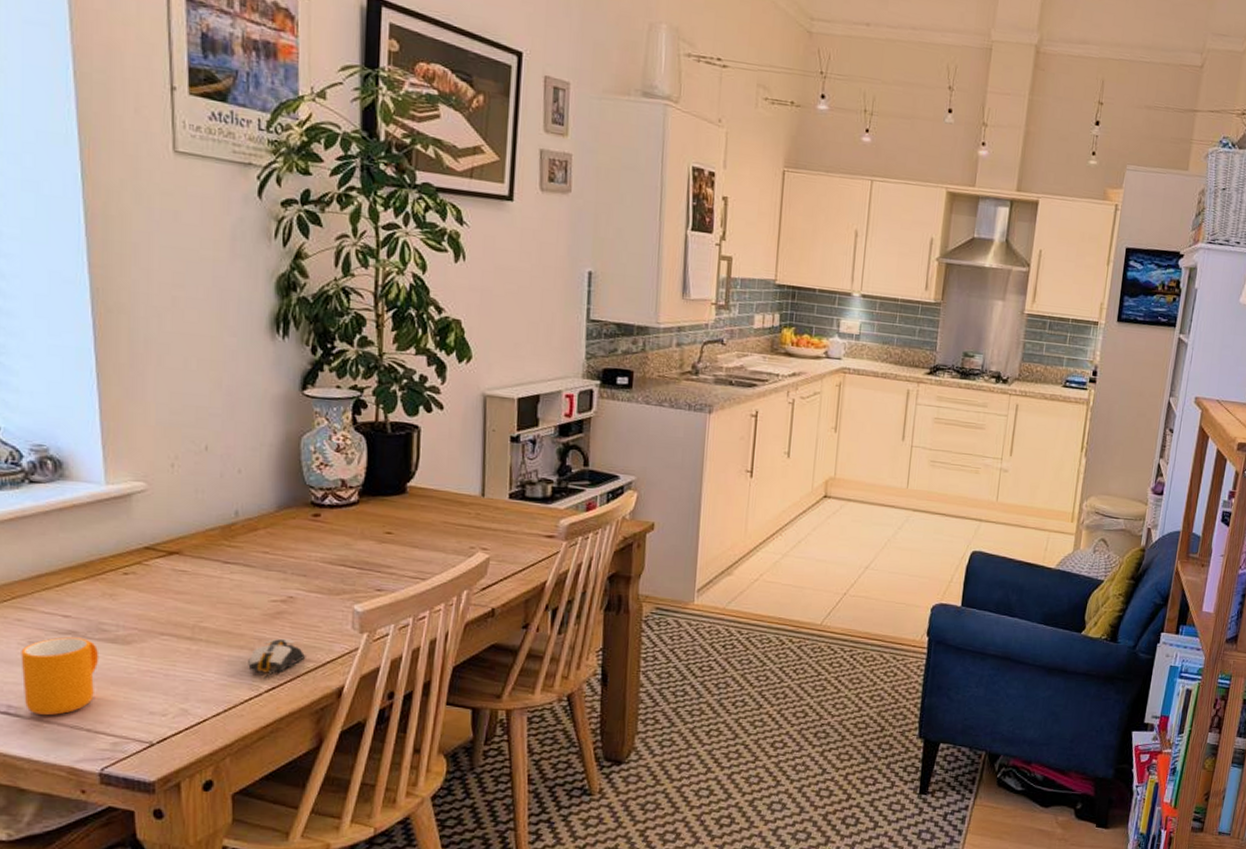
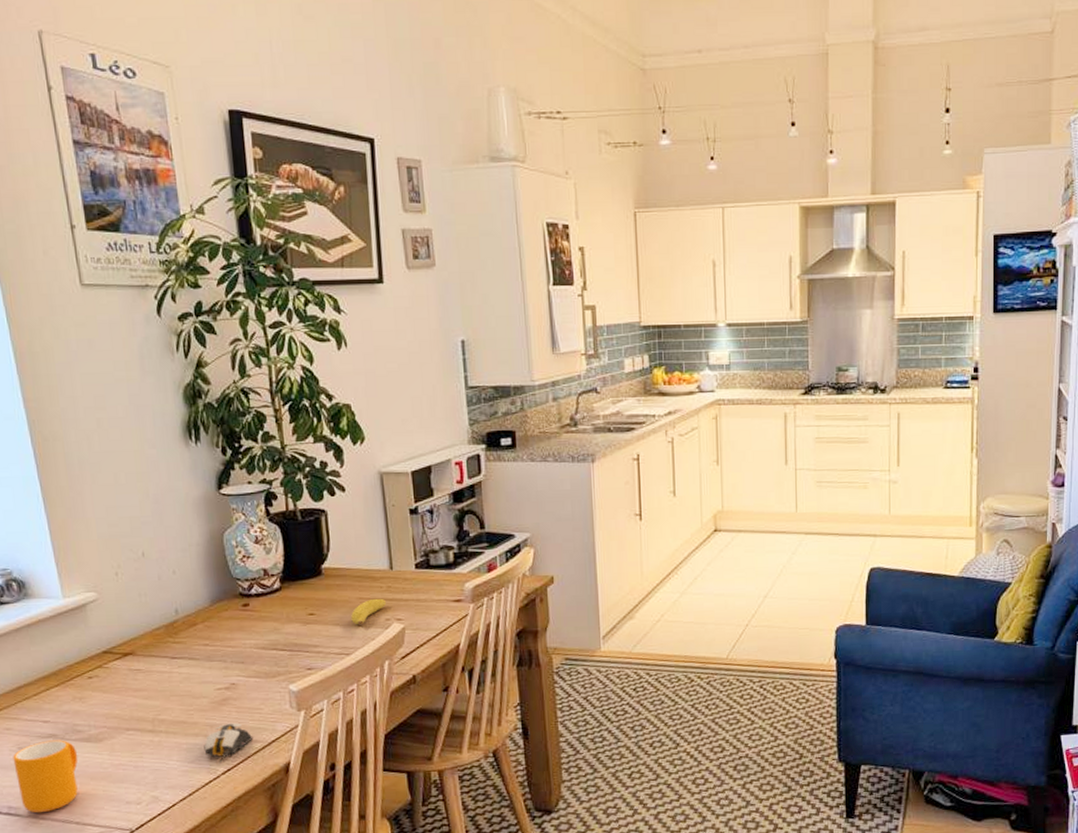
fruit: none [432,524,474,552] -> present [351,598,387,627]

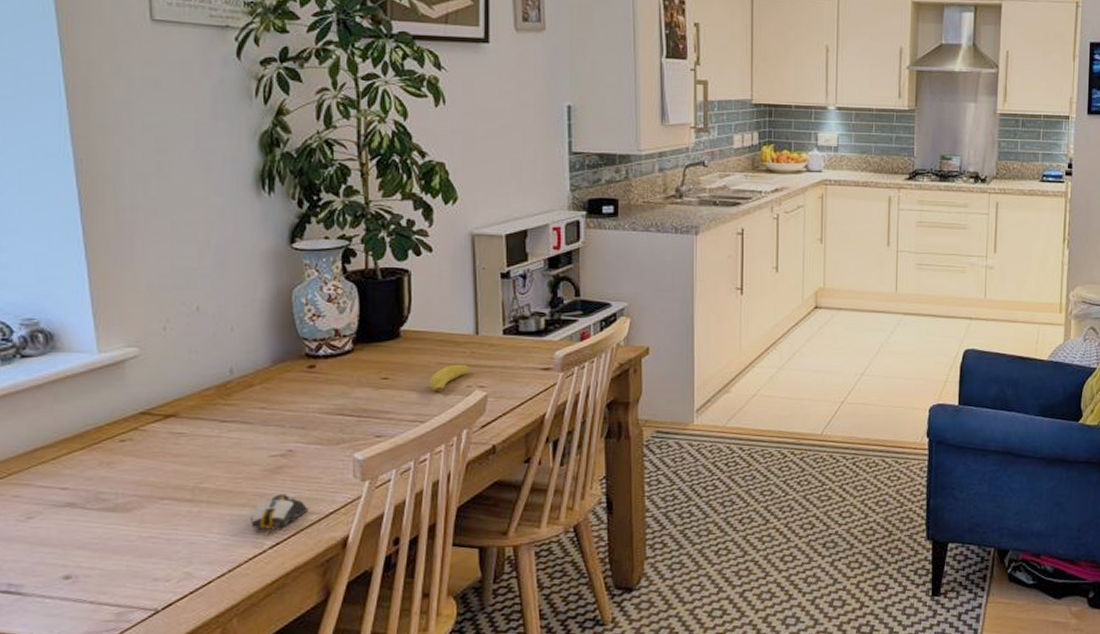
mug: present [12,740,78,813] -> none [19,509,100,592]

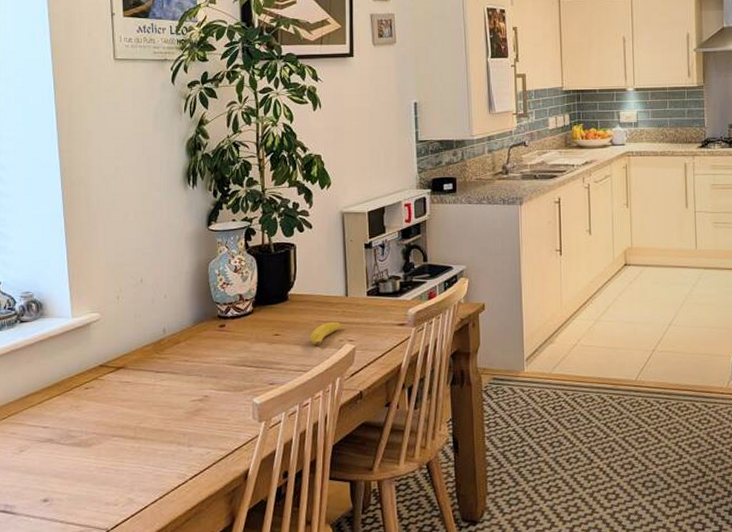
computer mouse: present [250,492,309,536] -> none [176,431,219,469]

